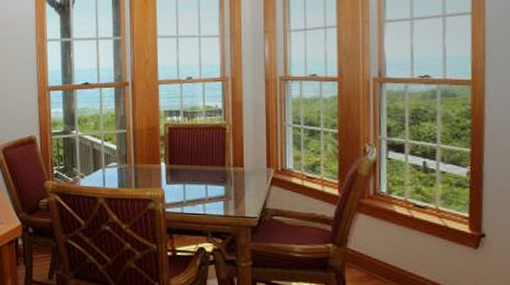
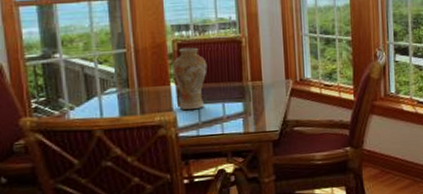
vase: none [164,131,194,189] -> present [173,47,207,110]

